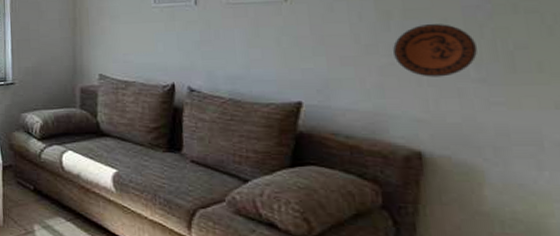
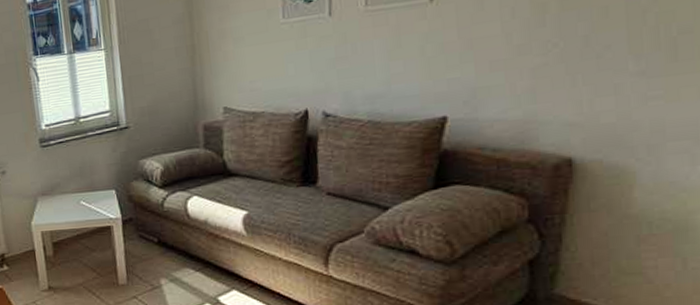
decorative plate: present [393,24,477,77] -> none [548,12,638,76]

